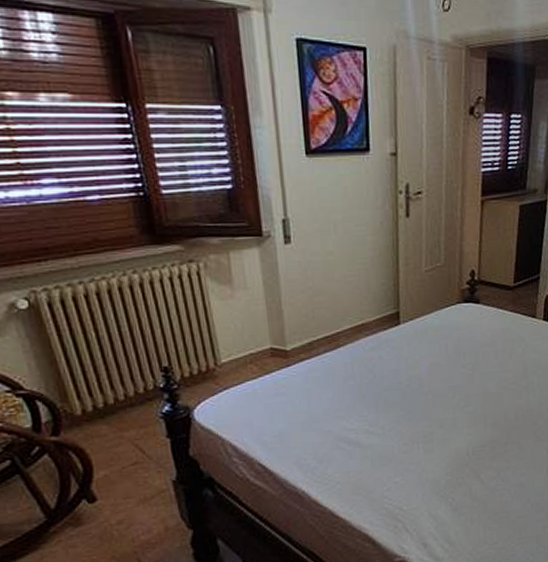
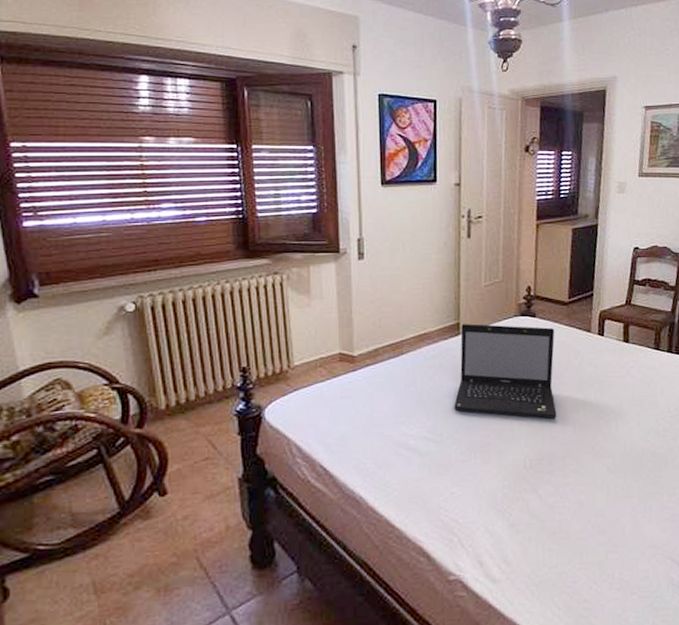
laptop: none [395,312,500,407] -> present [454,323,557,419]

